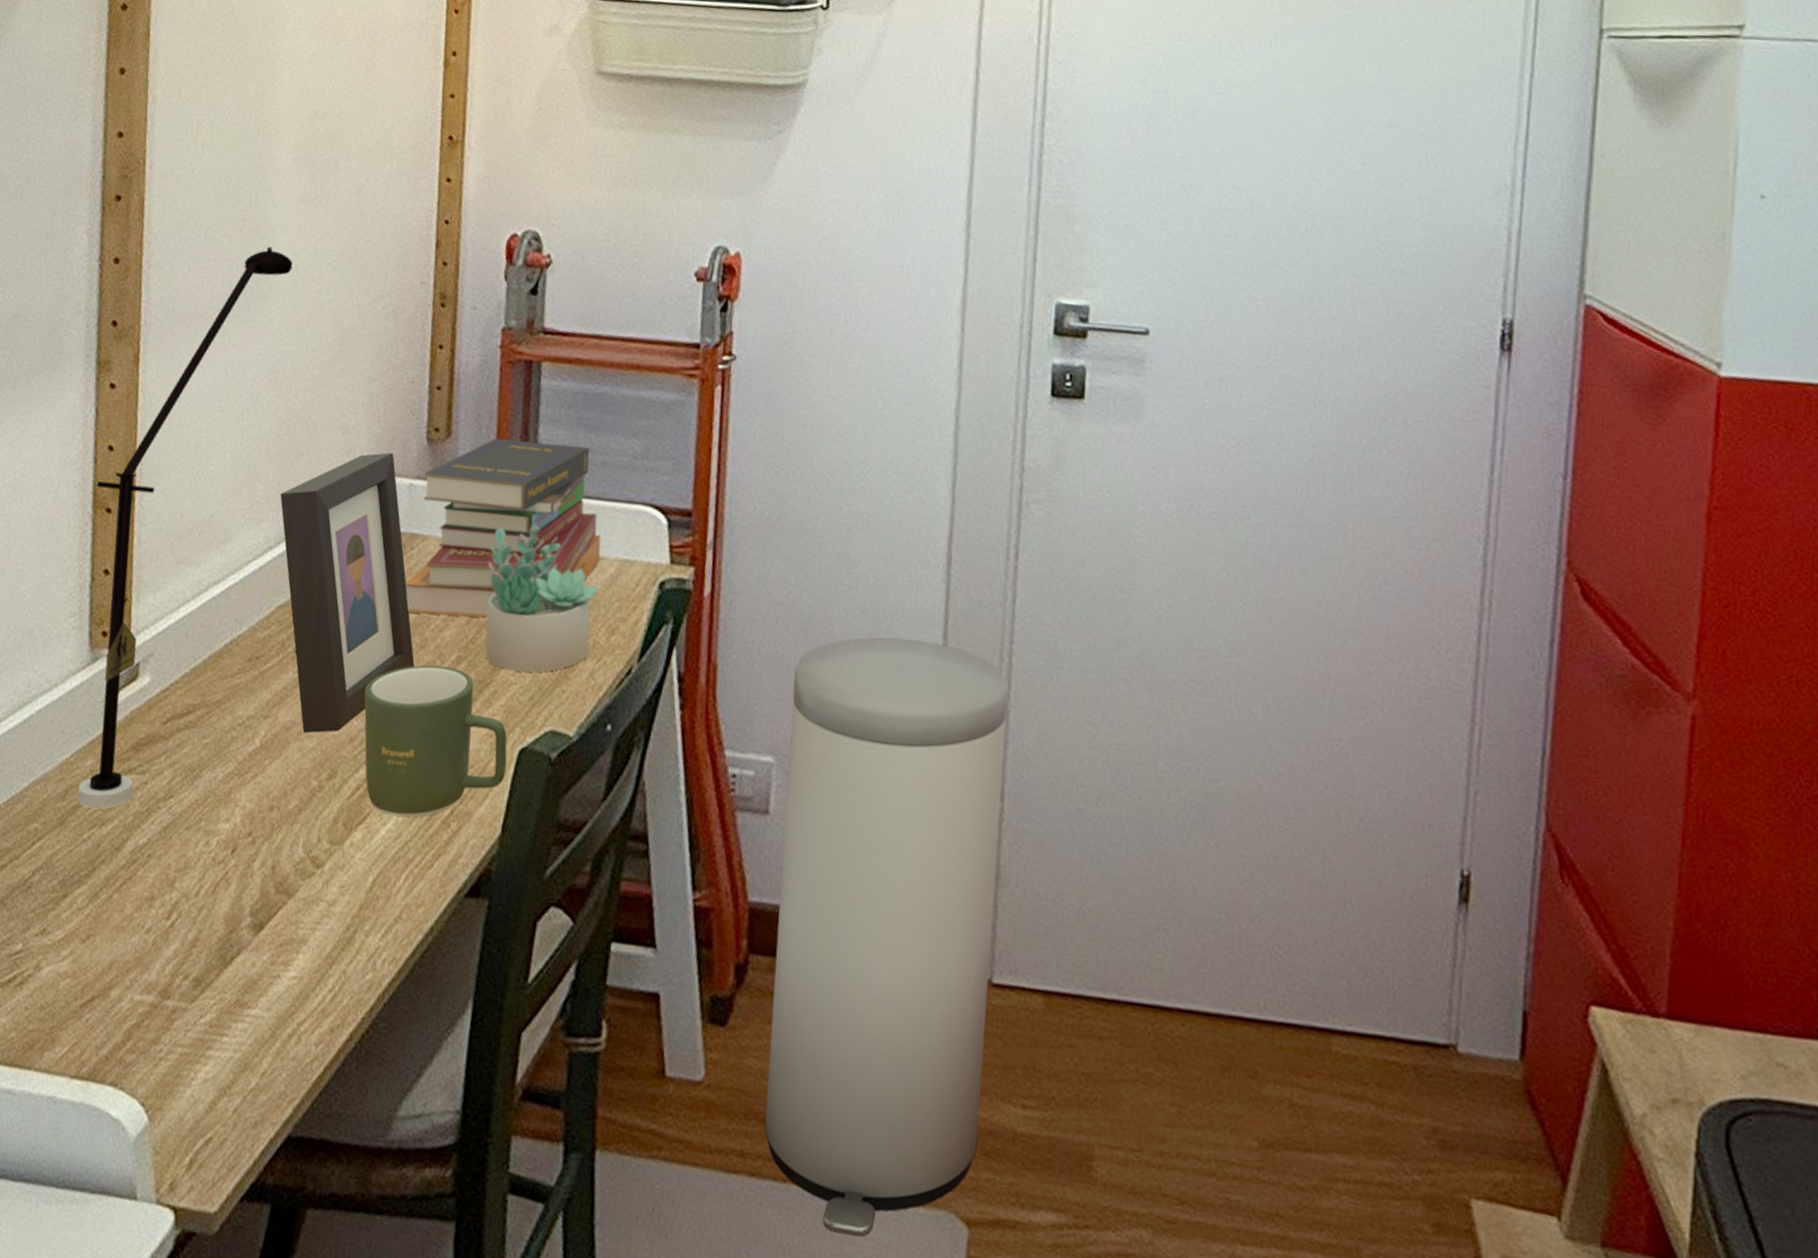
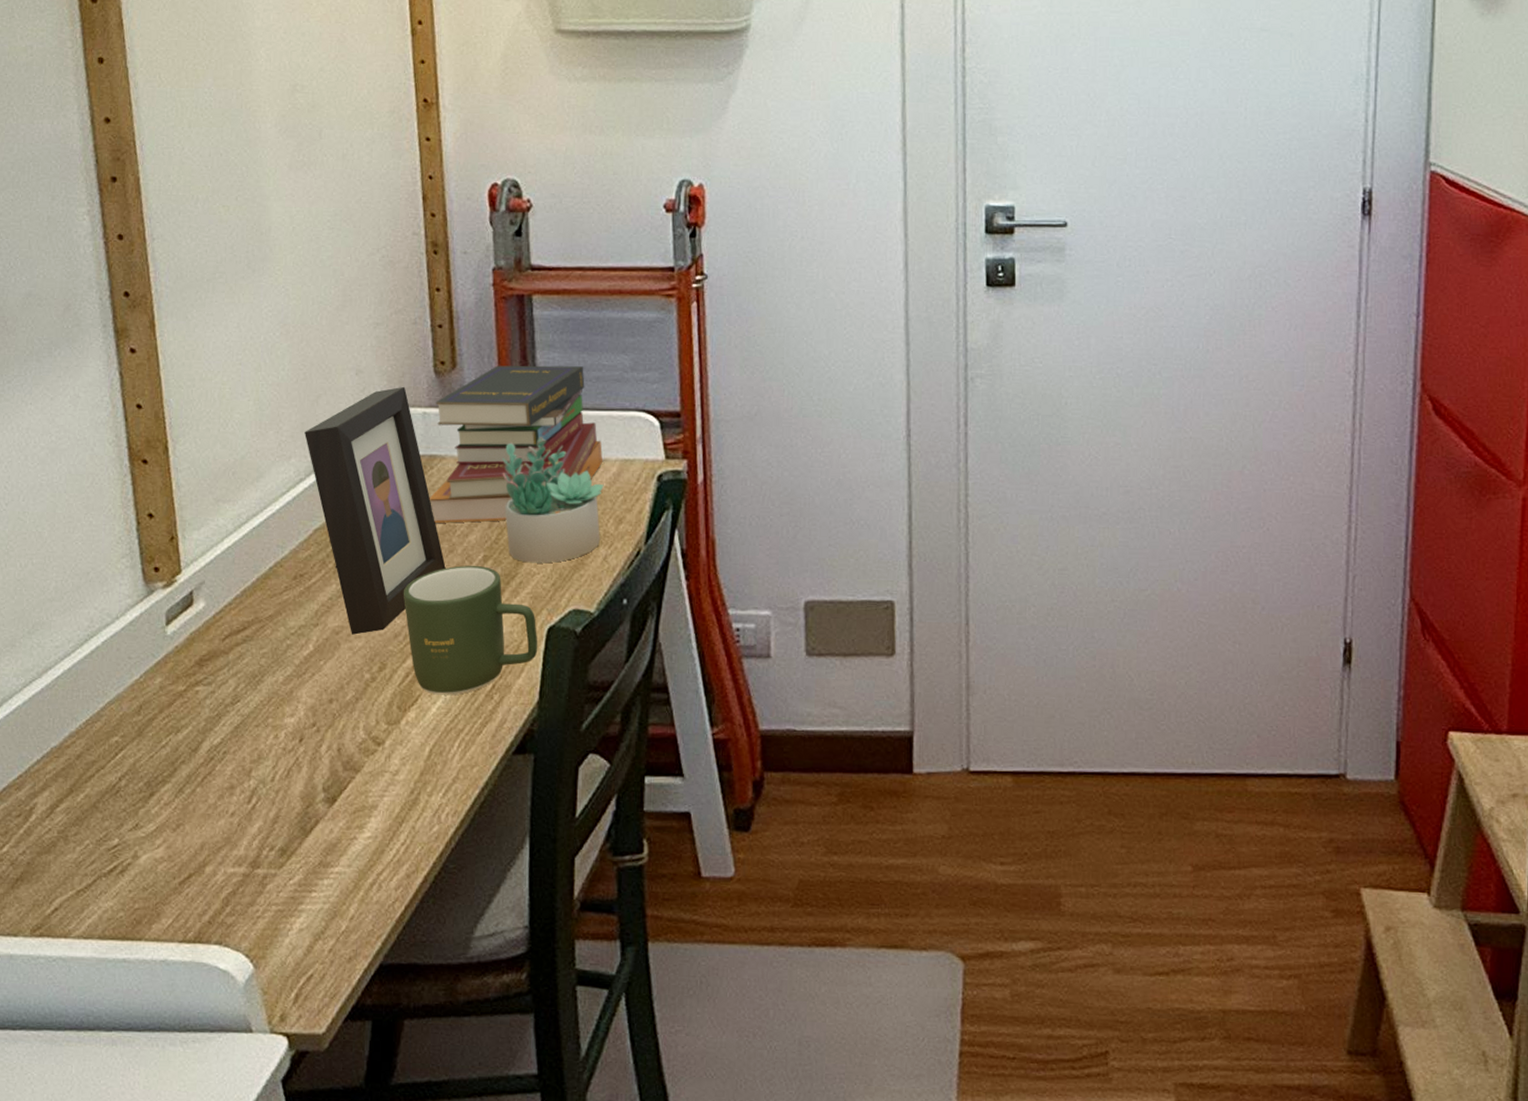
desk lamp: present [77,246,293,810] -> none [131,212,290,719]
pedal bin: present [764,637,1009,1238] -> none [782,501,967,981]

